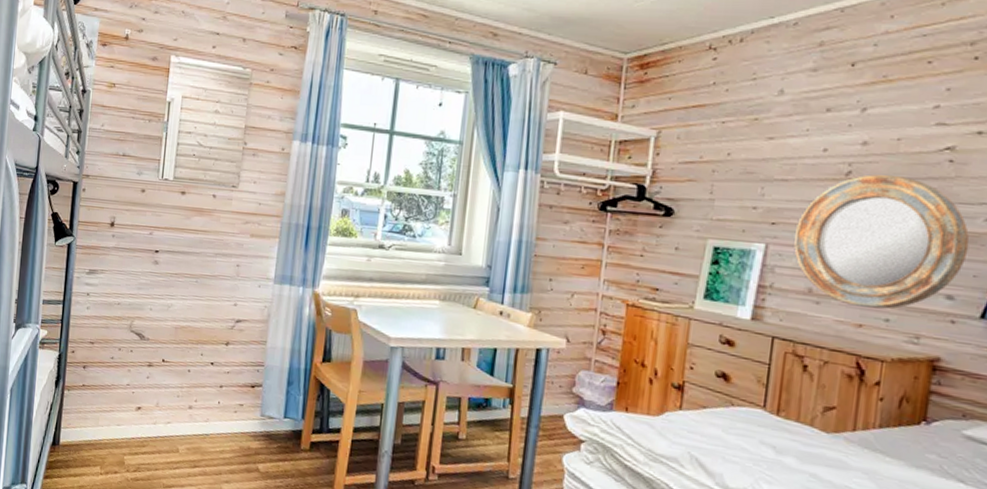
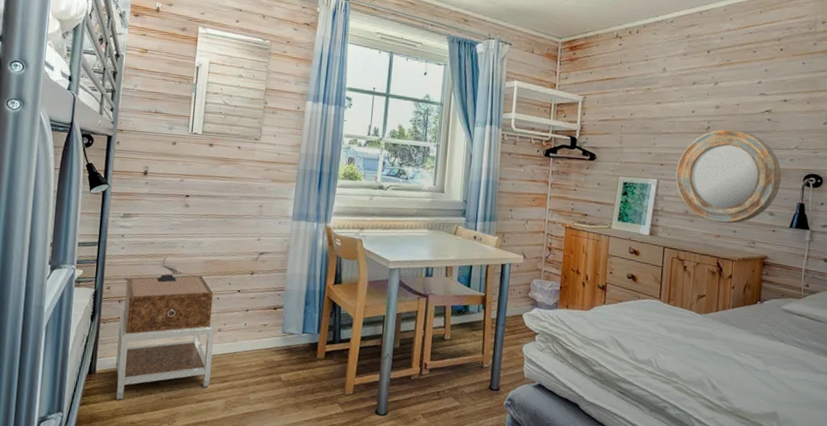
nightstand: none [80,339,185,477] -> present [116,274,215,400]

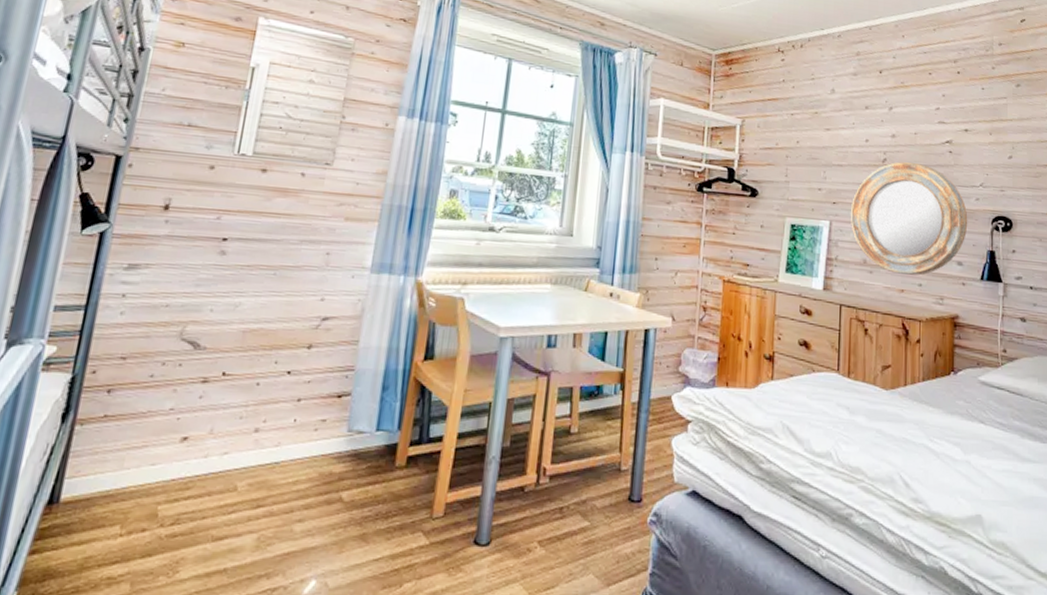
nightstand: present [116,274,215,400] -> none [88,350,252,543]

